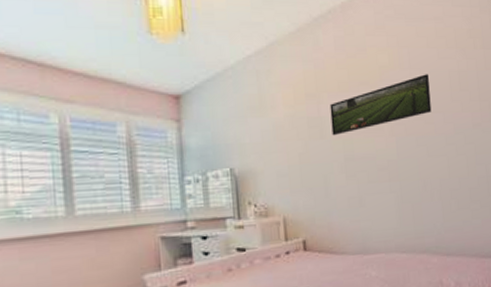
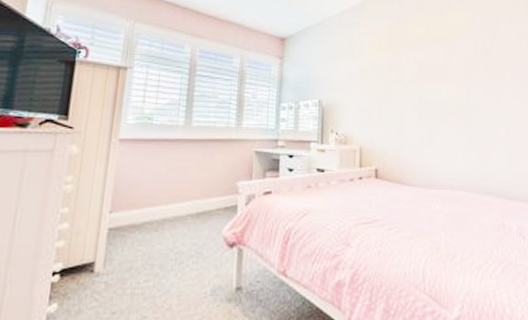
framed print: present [330,74,432,136] -> none [409,34,501,81]

